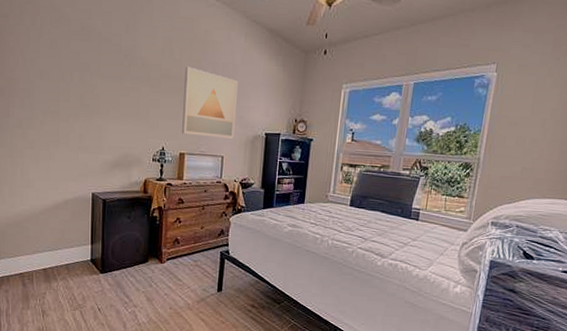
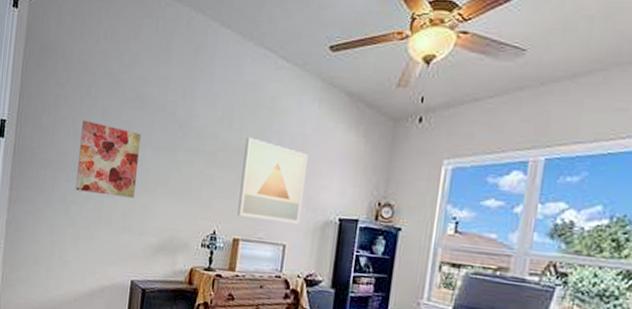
wall art: none [31,50,89,121] -> present [76,120,141,198]

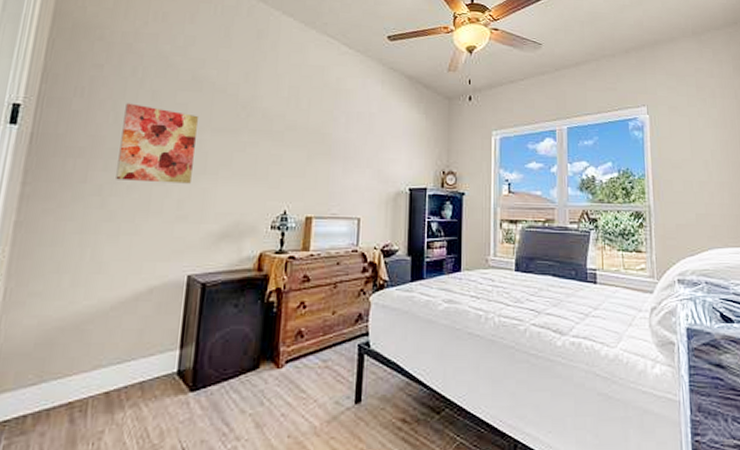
wall art: present [237,137,308,224] -> none [309,116,375,197]

